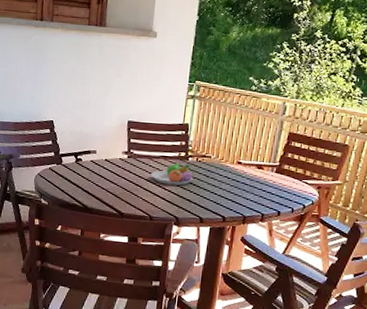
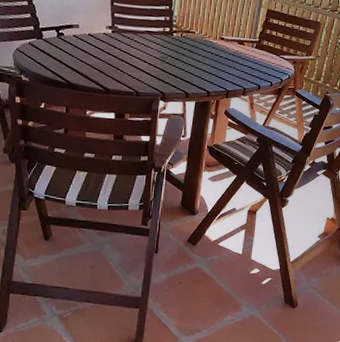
fruit bowl: present [151,163,194,186] -> none [136,38,179,61]

